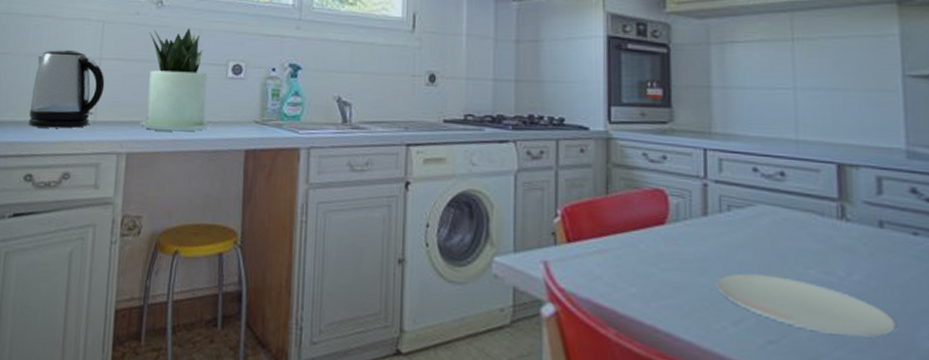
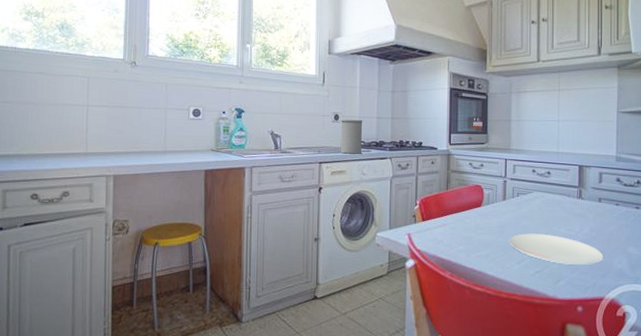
kettle: present [29,49,105,128] -> none [31,98,93,159]
planter: present [139,28,210,132] -> none [122,83,177,159]
canister: none [437,80,472,134] -> present [340,119,363,154]

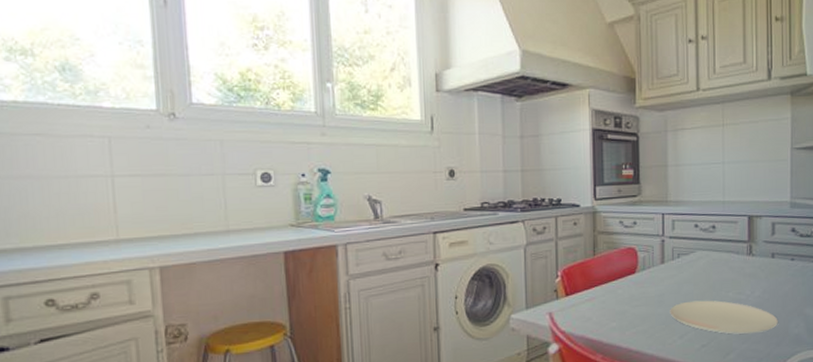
canister: present [340,119,363,154] -> none [457,174,486,219]

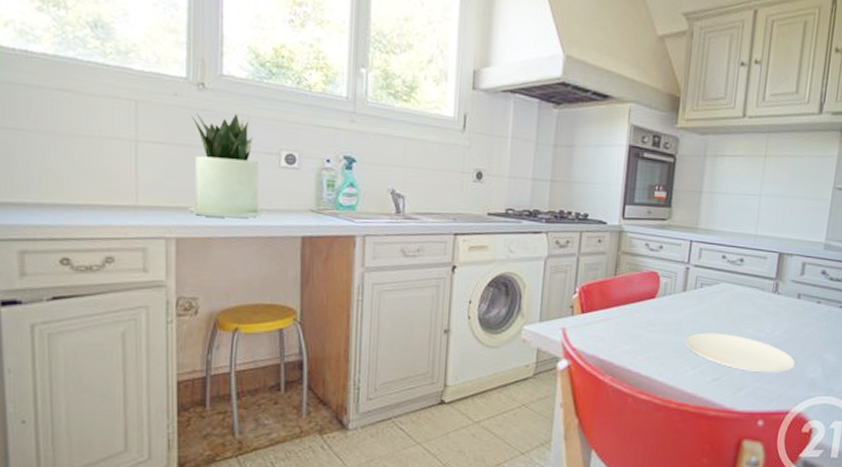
planter: none [165,140,245,243] -> present [187,112,264,219]

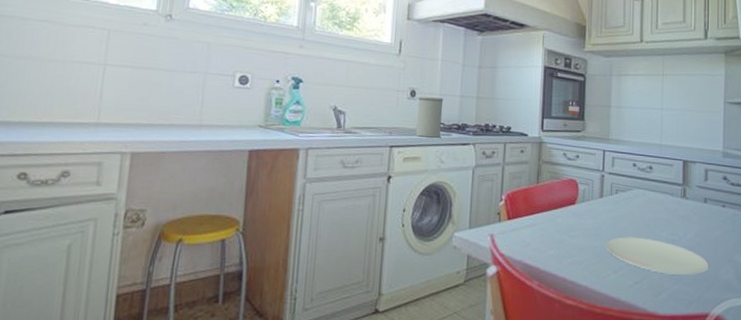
planter: present [187,112,264,219] -> none [145,40,216,134]
canister: none [482,178,514,225] -> present [415,95,444,138]

